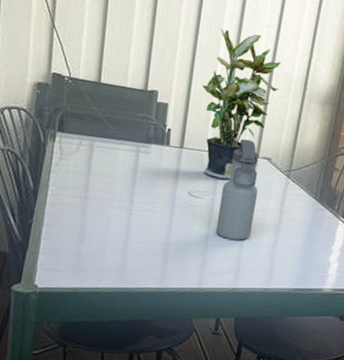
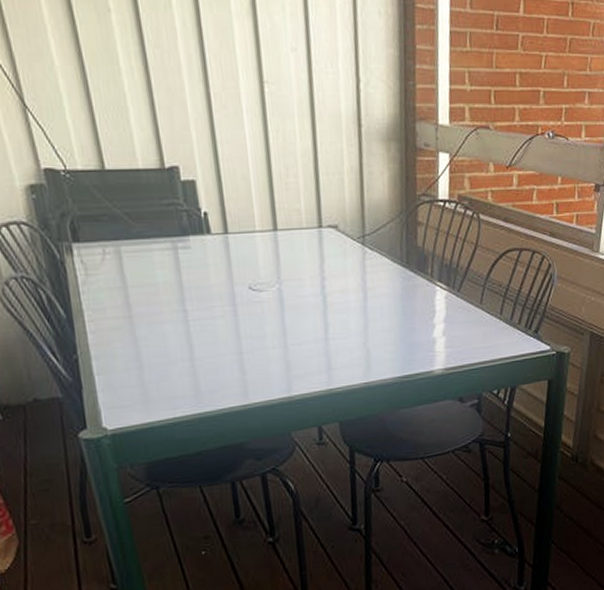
potted plant: present [202,28,281,180] -> none [231,64,328,263]
water bottle: present [215,138,260,241] -> none [288,206,335,335]

